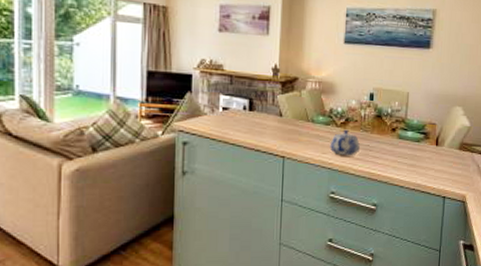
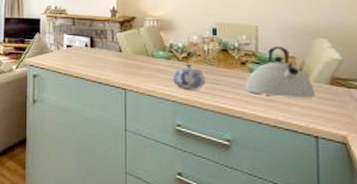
kettle: none [393,112,448,162] -> present [245,46,316,98]

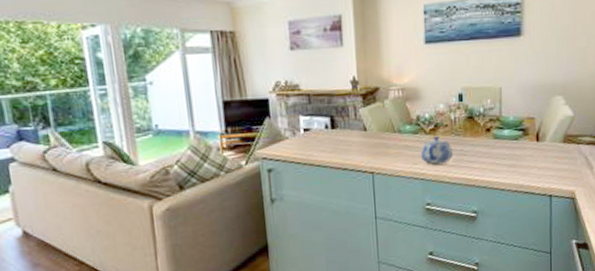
kettle: present [245,46,316,98] -> none [490,107,551,161]

